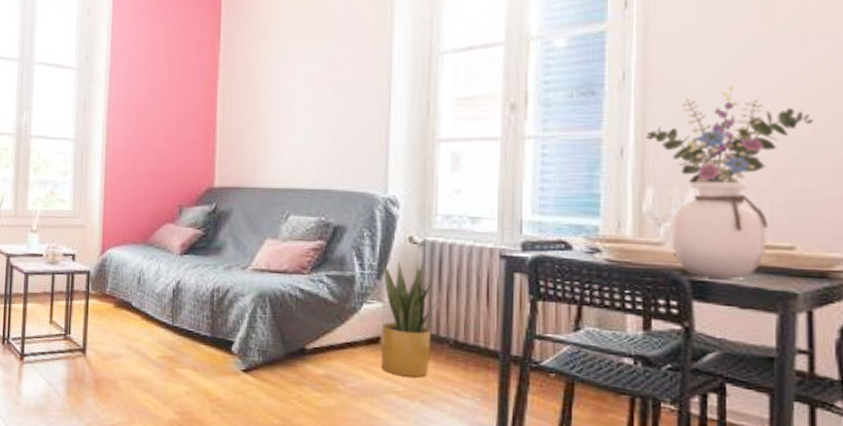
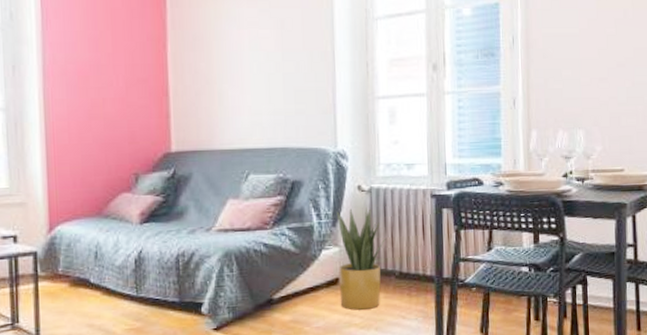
bouquet: present [646,85,814,279] -> none [530,48,632,198]

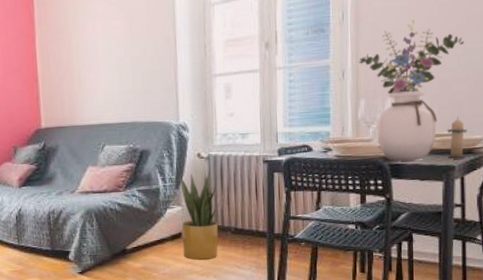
bouquet: none [530,48,632,198] -> present [359,19,465,161]
candle: none [618,151,638,196] -> present [446,116,468,159]

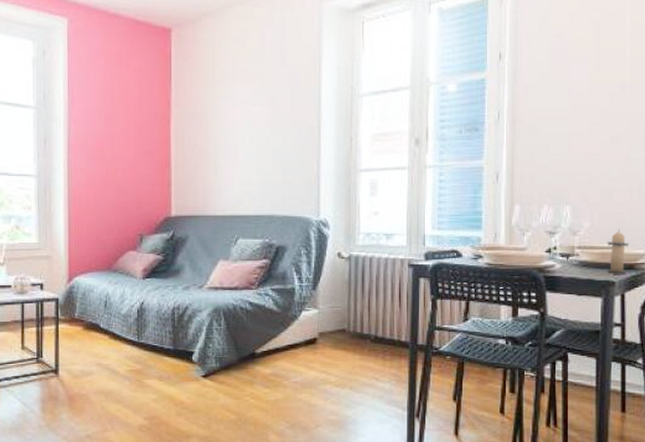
planter: present [179,171,223,260] -> none [317,272,363,369]
bouquet: present [359,19,465,161] -> none [515,123,627,273]

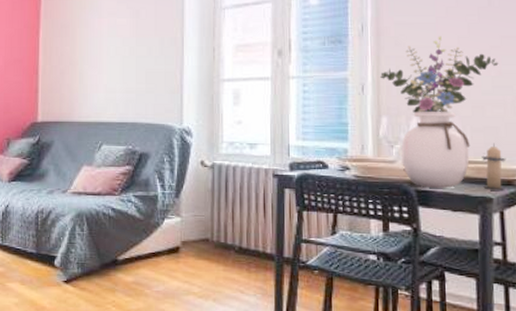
bouquet: none [515,123,627,273] -> present [380,36,499,188]

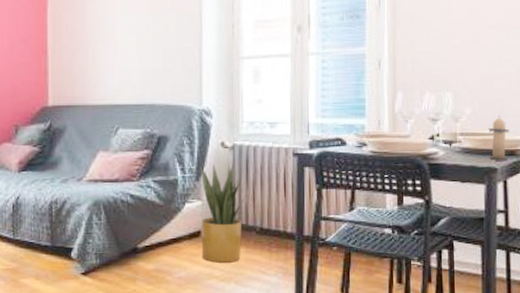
planter: none [179,181,227,280] -> present [200,162,248,263]
bouquet: present [380,36,499,188] -> none [396,10,505,161]

